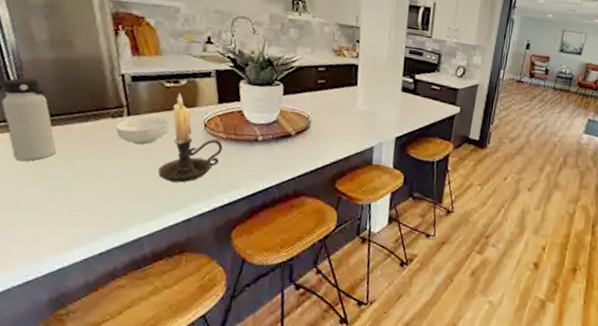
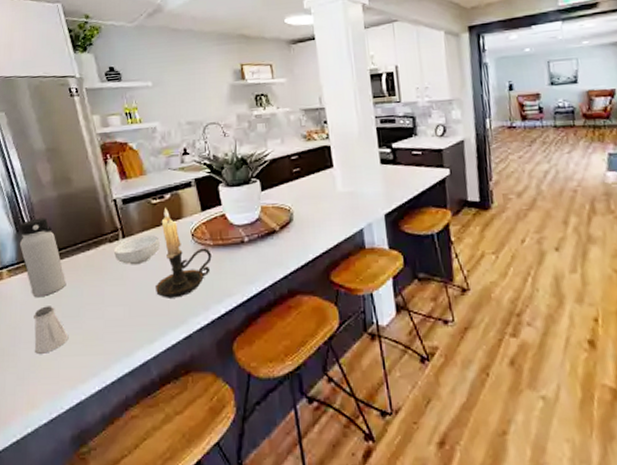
saltshaker: none [13,171,55,218] -> present [34,306,69,354]

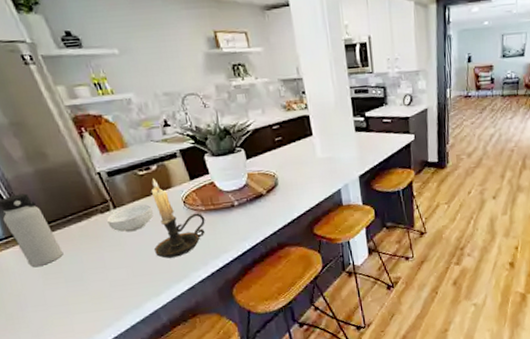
saltshaker: present [34,306,69,354] -> none [36,273,77,315]

